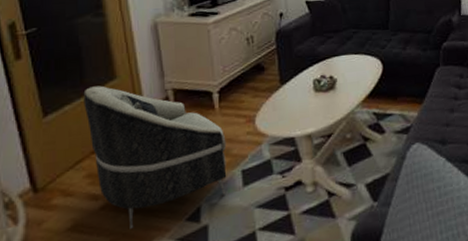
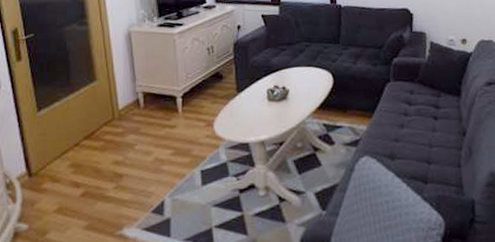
armchair: present [83,85,227,229] -> none [69,86,188,216]

